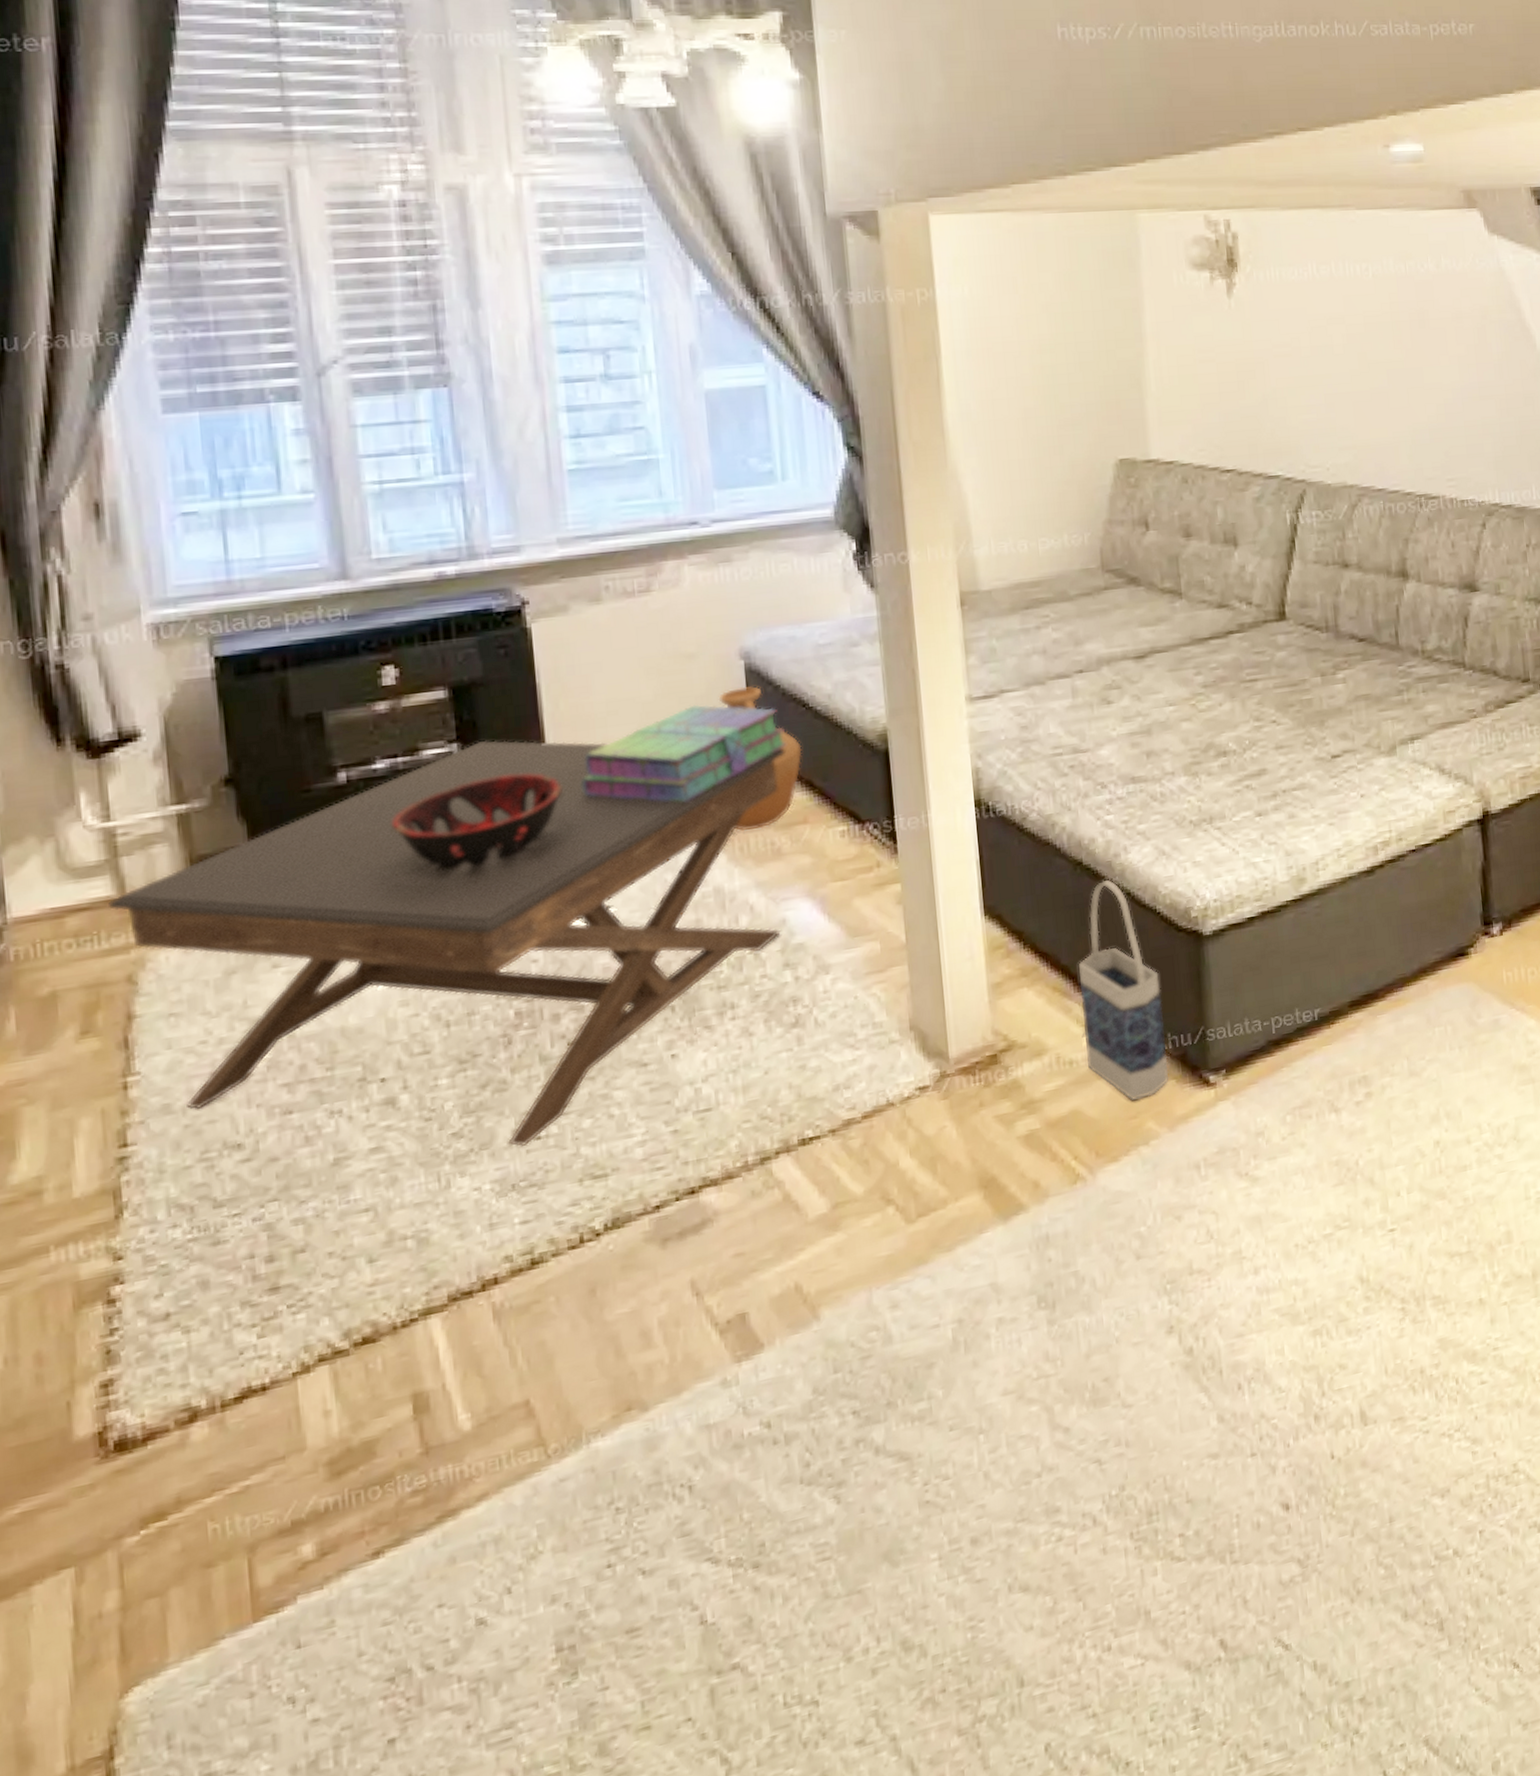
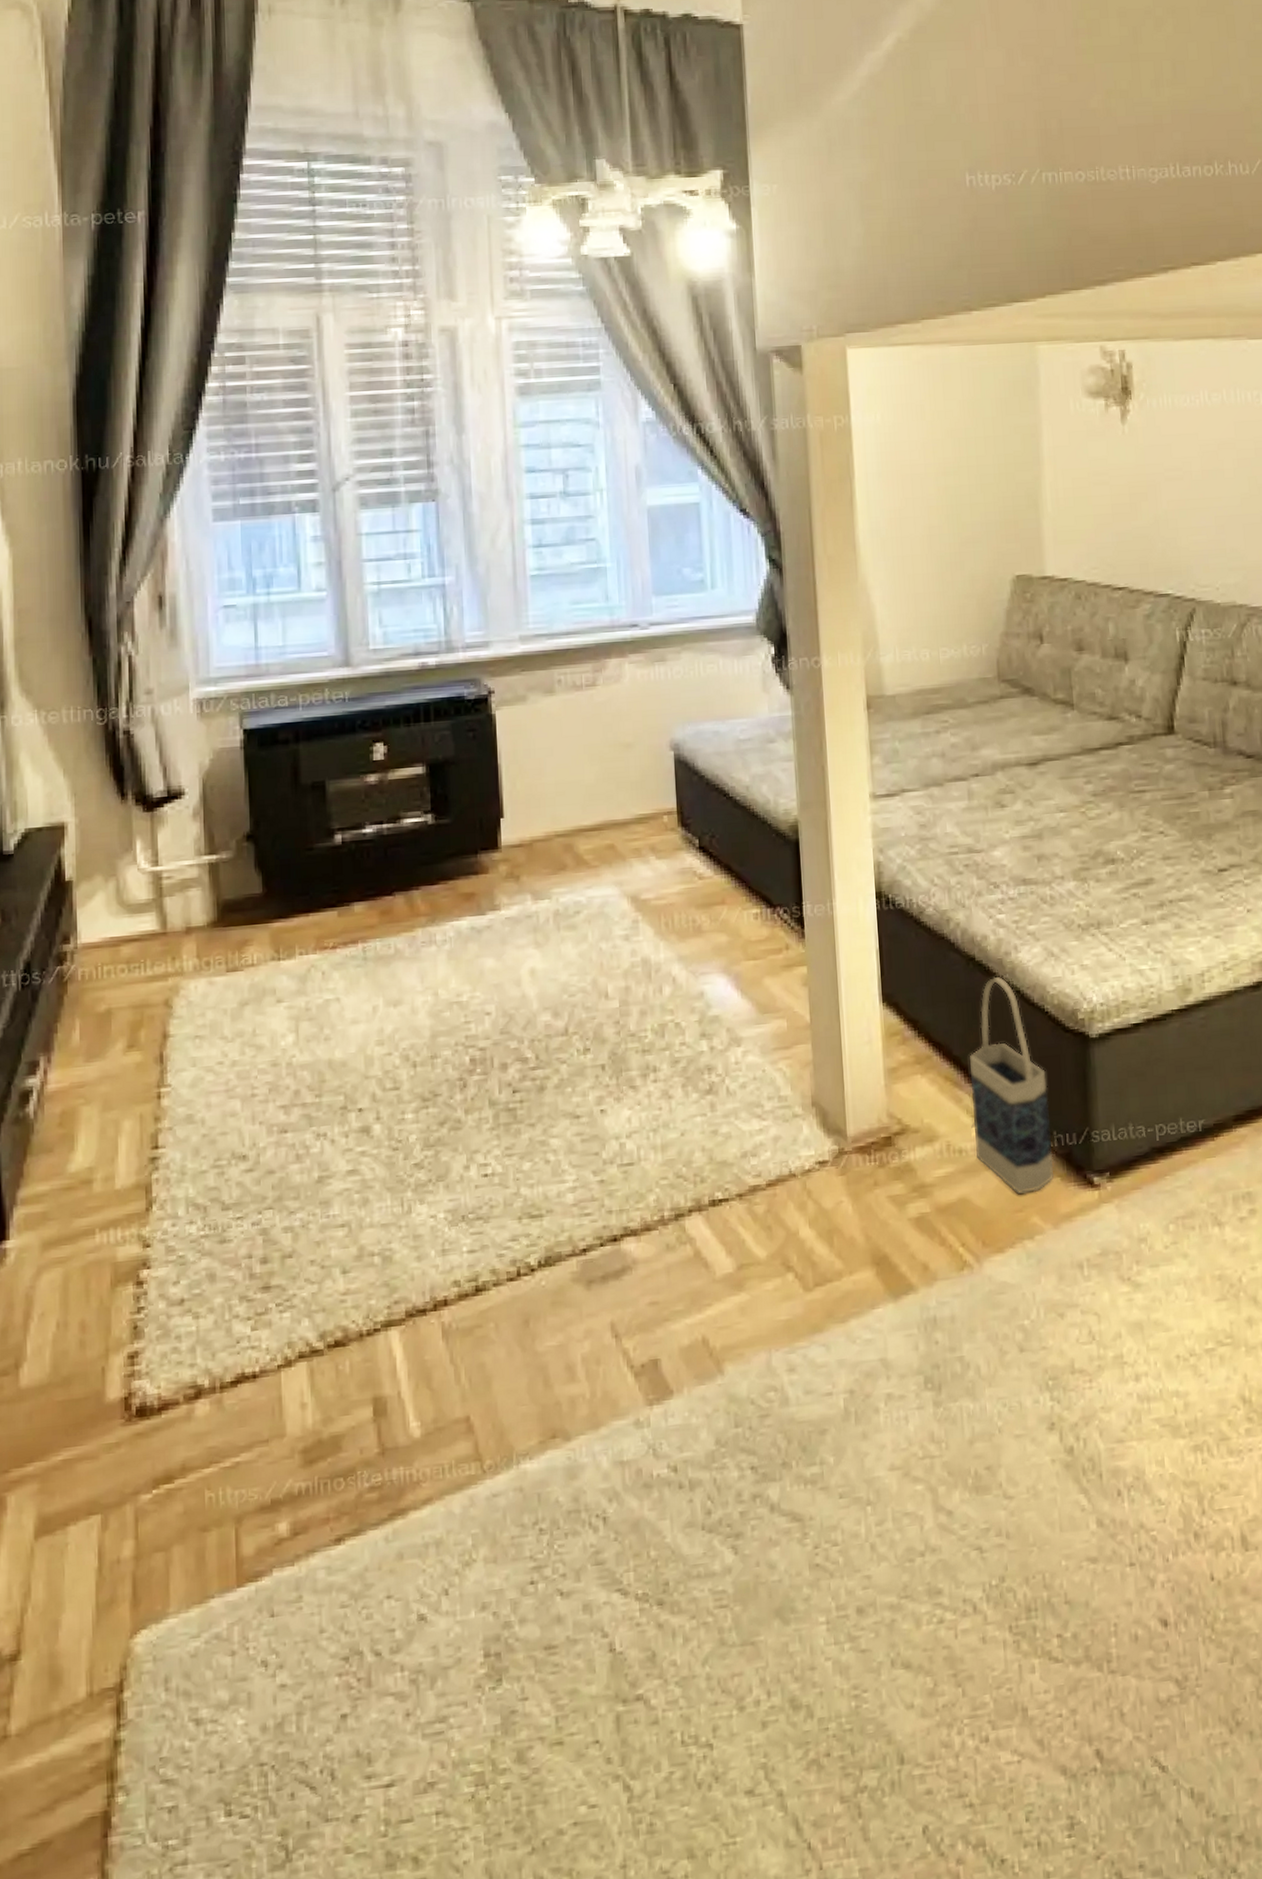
coffee table: present [109,740,785,1148] -> none [154,812,707,1183]
decorative bowl: present [391,774,563,868] -> none [376,844,517,925]
stack of books: present [582,704,787,803] -> none [533,789,709,879]
vase: present [718,686,803,832] -> none [650,775,722,908]

